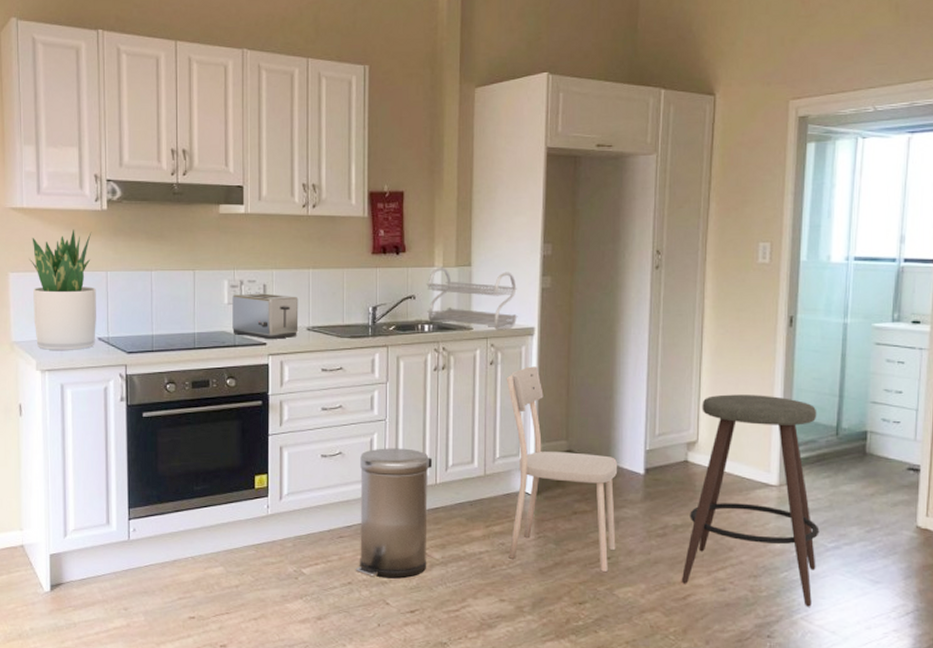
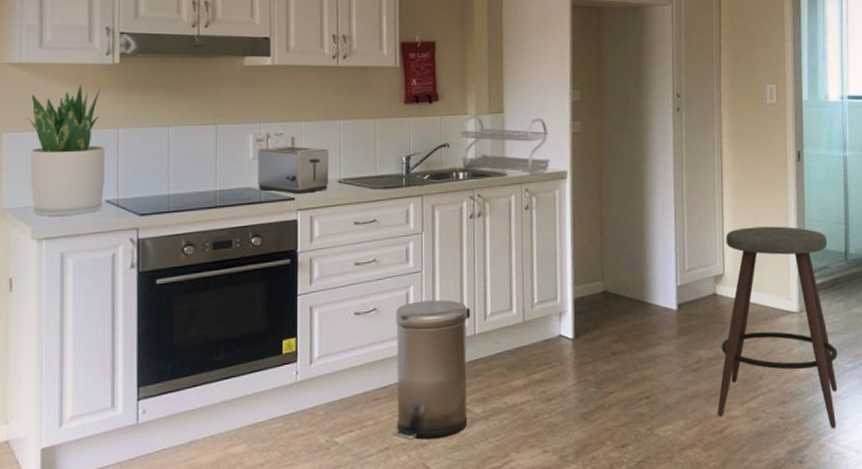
dining chair: present [506,366,618,572] -> none [541,209,654,412]

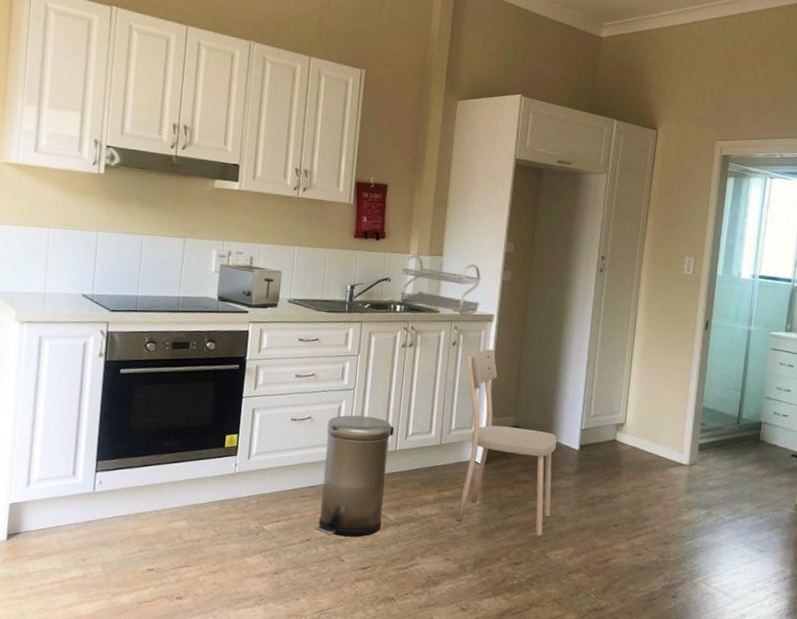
planter: present [28,85,105,216] -> none [17,189,87,305]
dining chair: none [541,209,654,412] -> present [456,349,557,536]
bar stool: present [718,226,838,429] -> none [605,384,724,571]

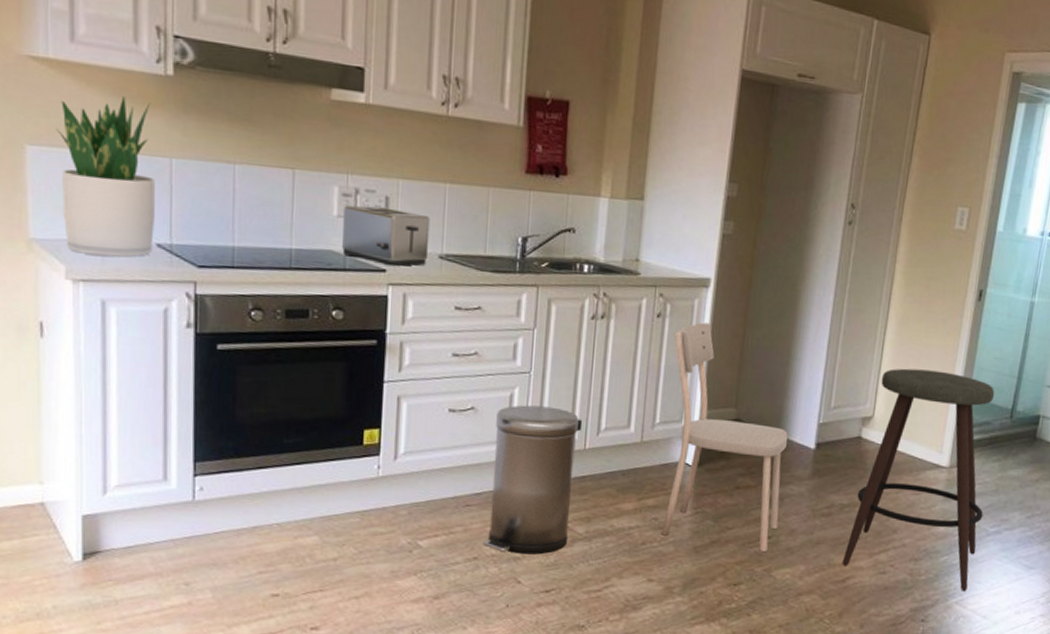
planter: none [17,189,87,305] -> present [57,96,155,258]
dish rack: present [400,255,481,316] -> none [588,198,695,279]
bar stool: none [605,384,724,571] -> present [843,368,995,591]

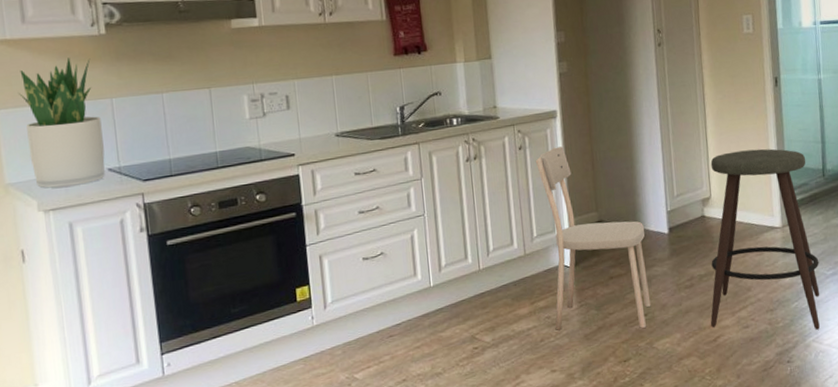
toaster: present [342,205,430,267] -> none [254,103,327,151]
pedal bin: present [482,405,583,555] -> none [402,239,478,371]

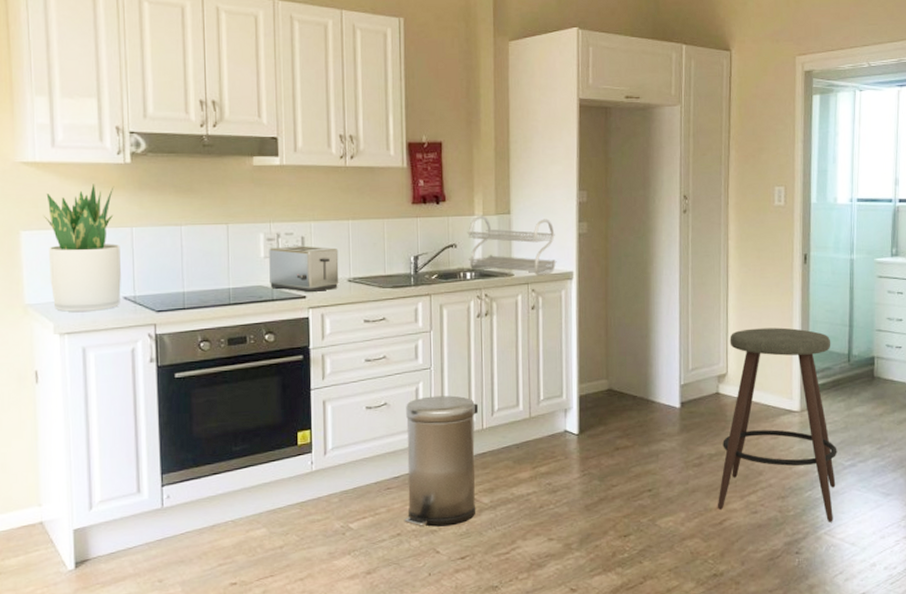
toaster: none [254,103,327,151] -> present [269,244,339,293]
pedal bin: none [402,239,478,371] -> present [404,395,479,527]
dish rack: none [450,61,540,118] -> present [467,216,557,277]
dining chair: present [535,146,651,331] -> none [547,309,657,504]

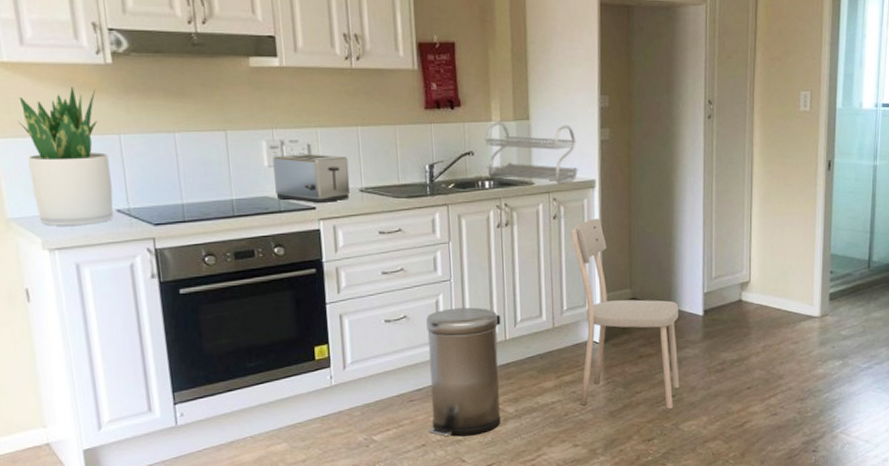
dining chair: none [547,309,657,504] -> present [569,218,680,409]
bar stool: present [718,327,837,522] -> none [739,235,855,422]

